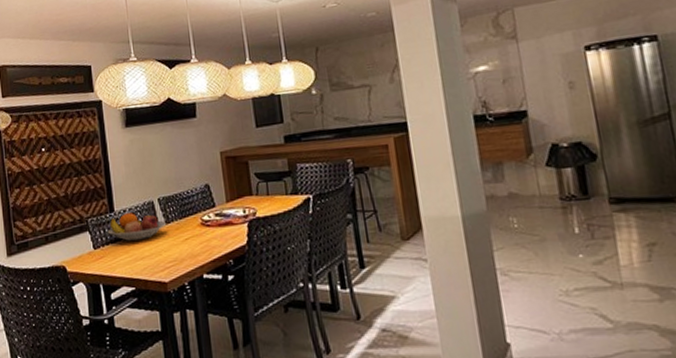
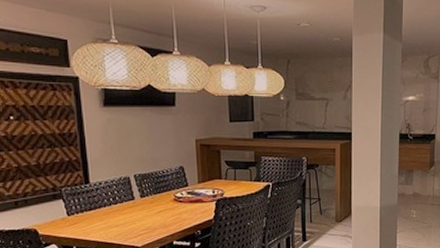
fruit bowl: present [107,212,167,241] -> none [82,186,142,210]

